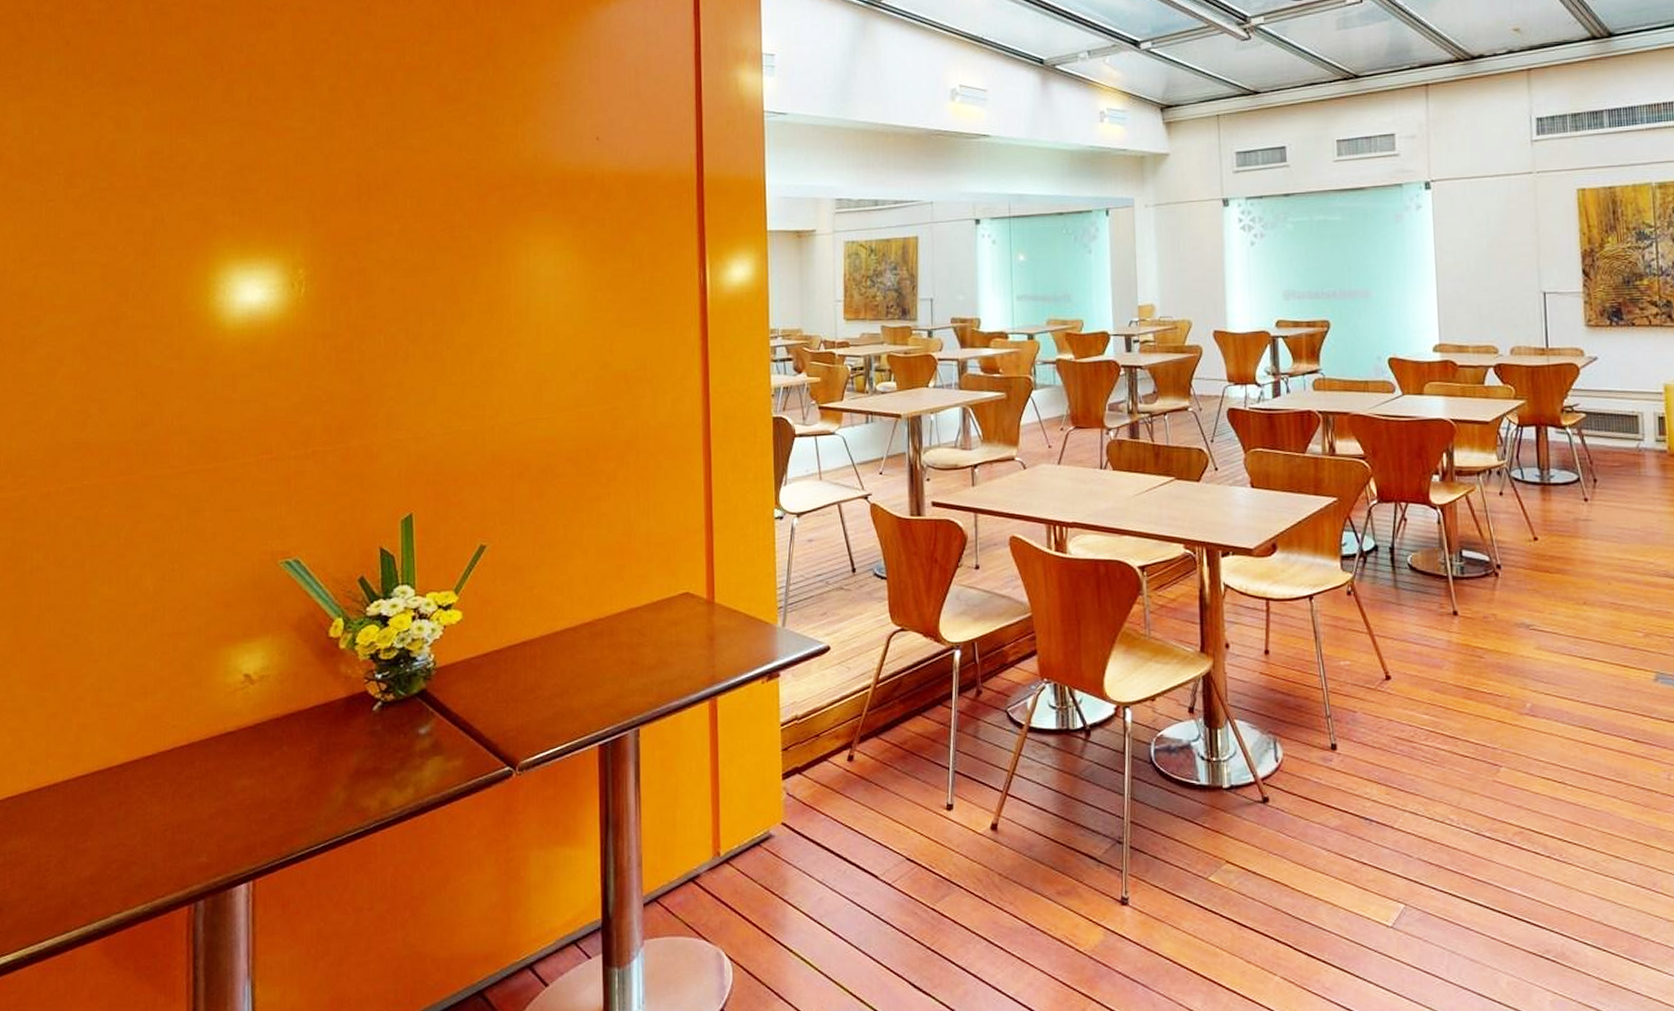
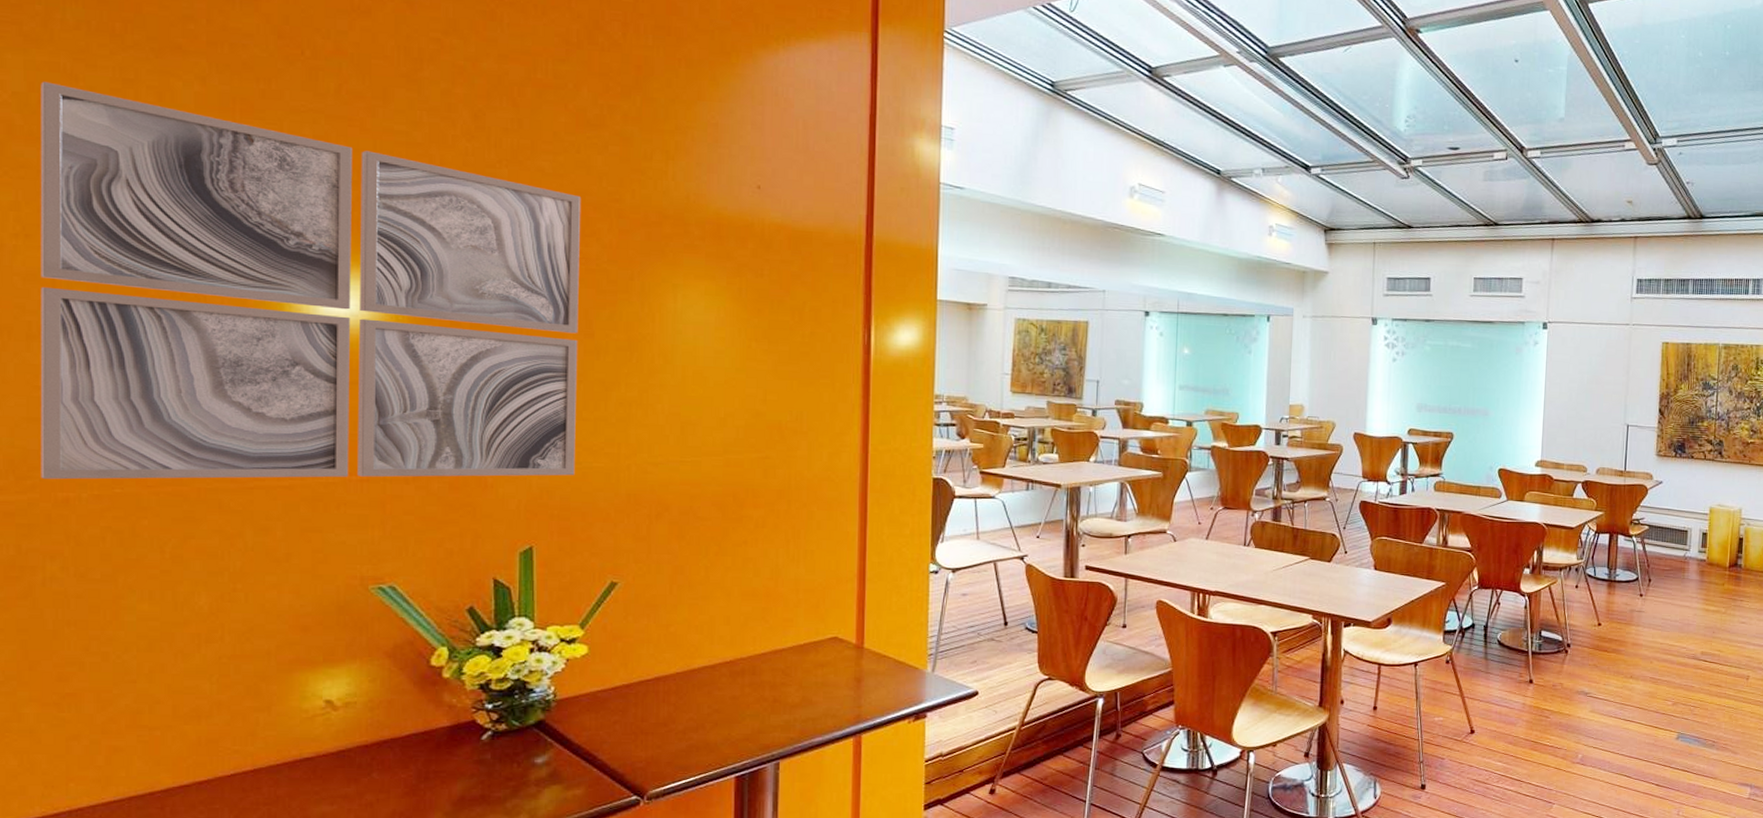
wall art: none [30,124,446,476] -> present [40,81,582,480]

